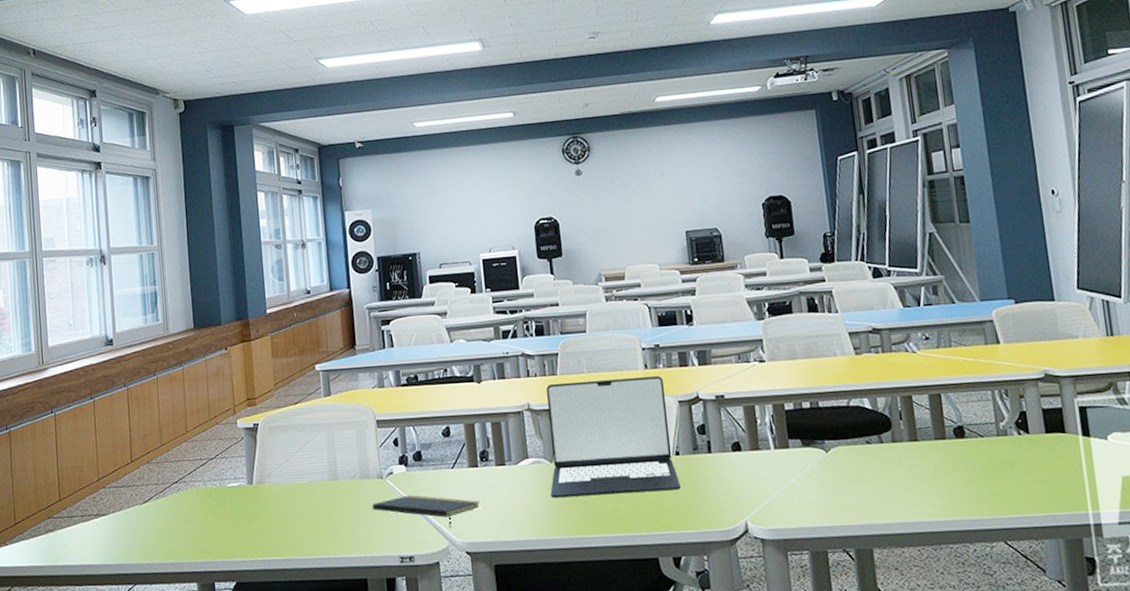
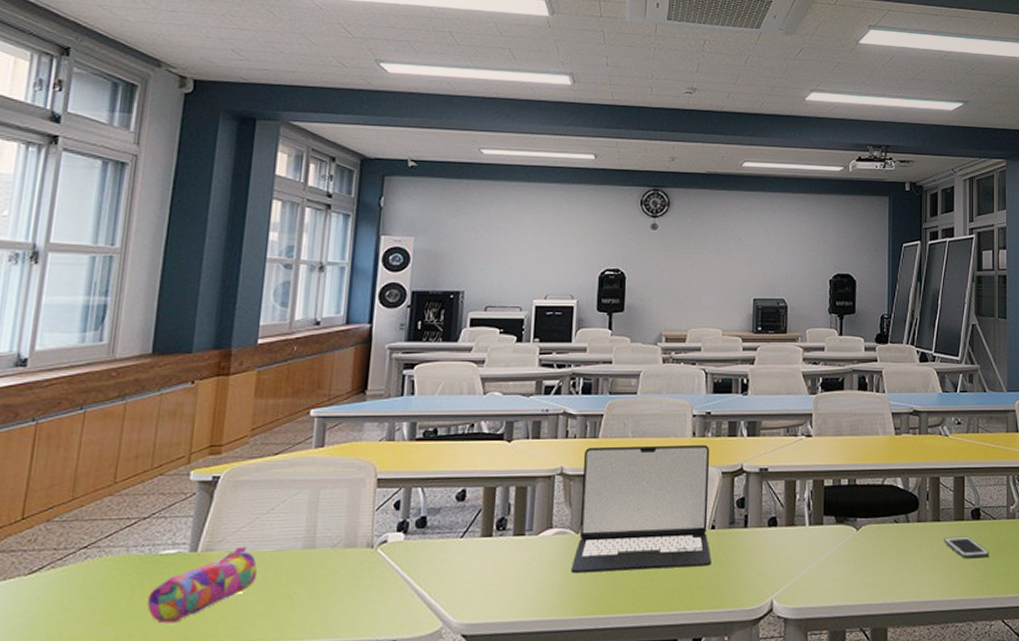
pencil case: none [225,480,299,541] -> present [147,547,257,624]
notepad: present [372,495,480,528] -> none [353,568,488,607]
cell phone: none [924,455,981,479] -> present [943,536,990,559]

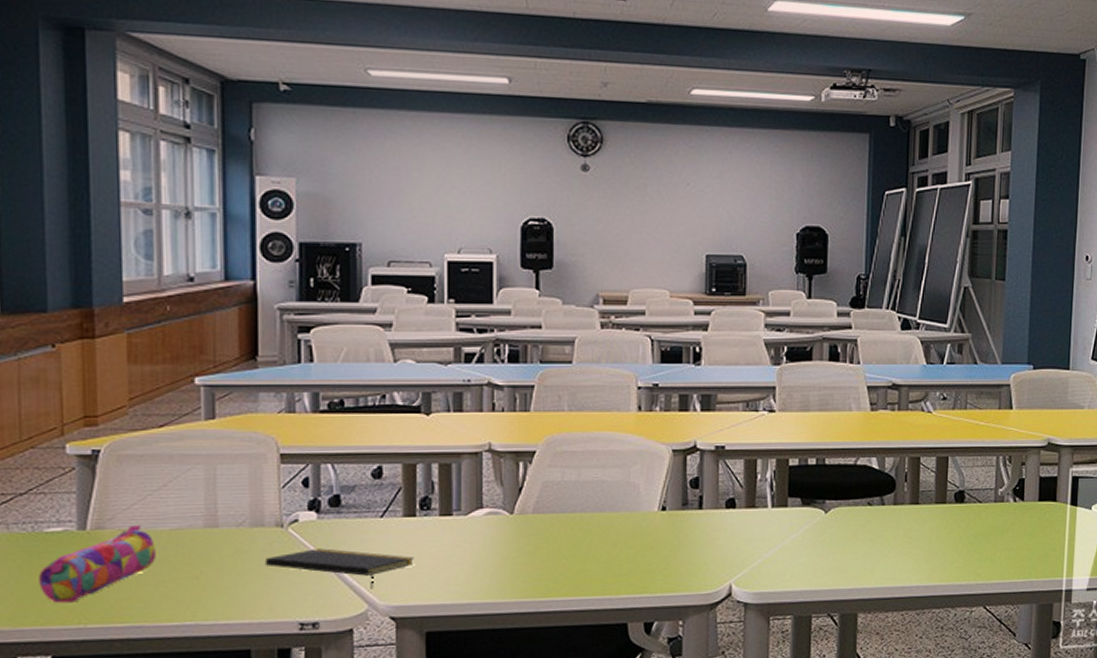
notepad: none [353,568,488,607] -> present [264,548,414,589]
laptop: present [571,444,711,573] -> none [507,419,663,556]
cell phone: present [943,536,990,559] -> none [922,520,973,544]

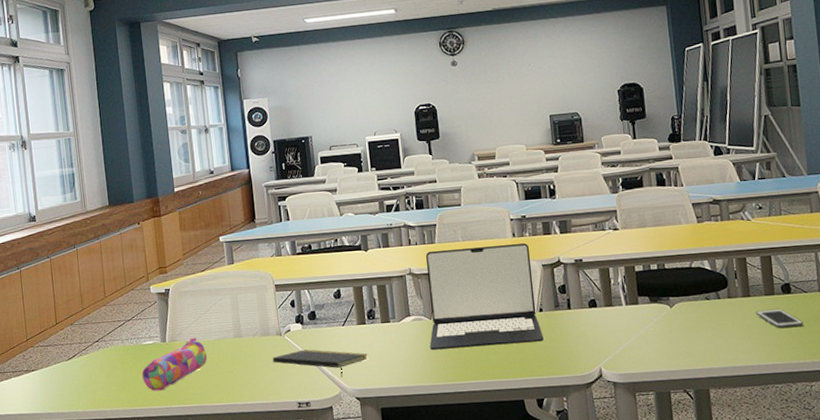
laptop: none [507,419,663,556] -> present [426,243,544,350]
cell phone: none [922,520,973,544] -> present [755,308,804,329]

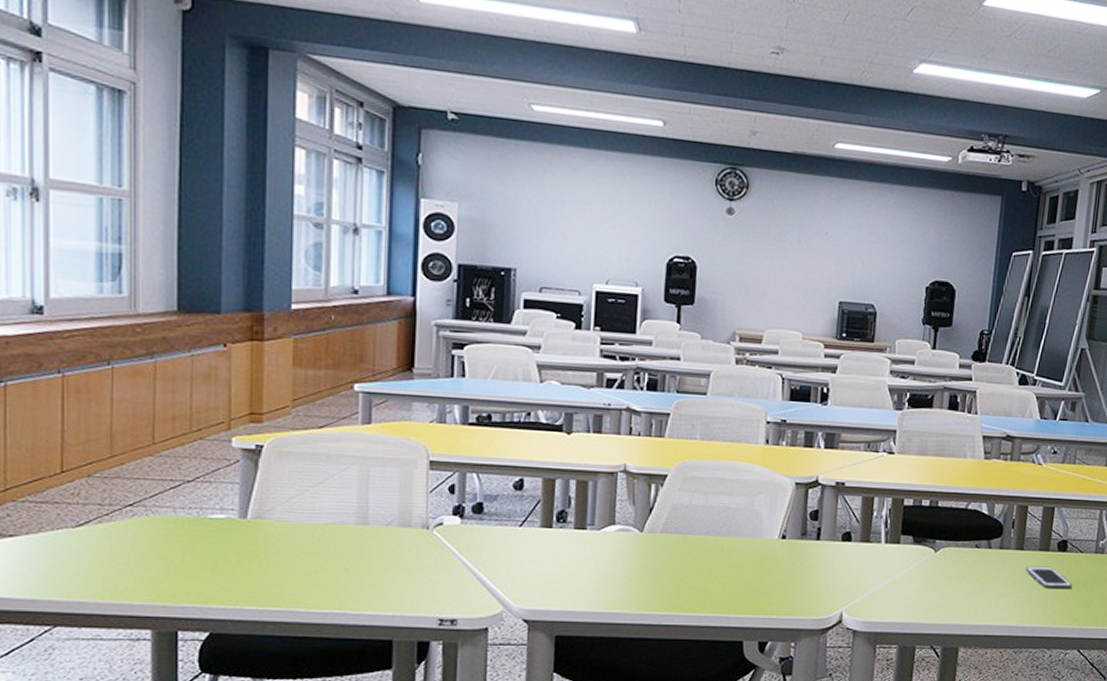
pencil case: present [142,338,207,391] -> none [201,517,310,585]
notepad: present [272,349,368,378] -> none [410,551,548,592]
laptop: present [426,243,544,350] -> none [635,446,784,574]

